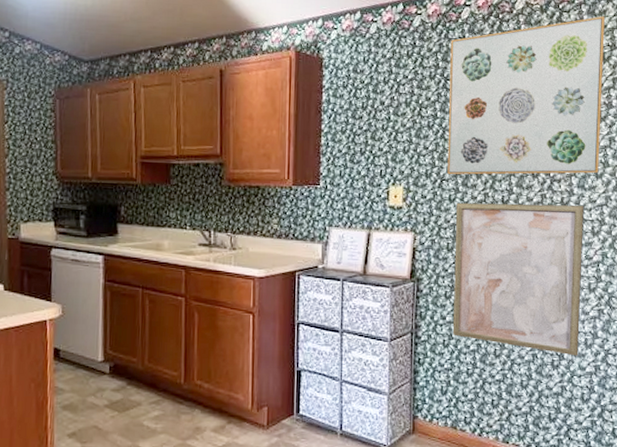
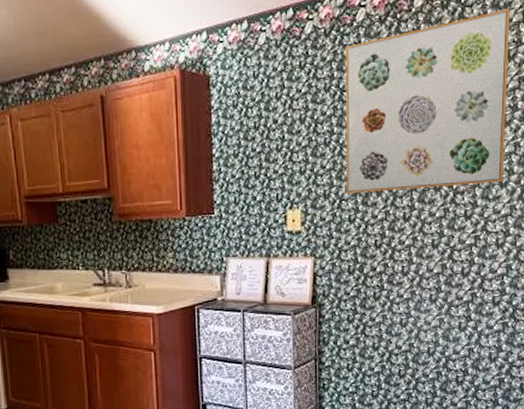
wall art: present [452,202,585,356] -> none [356,216,489,371]

